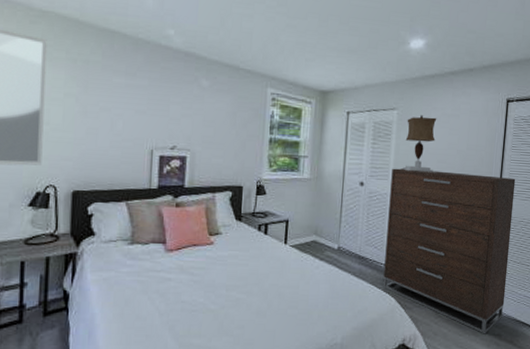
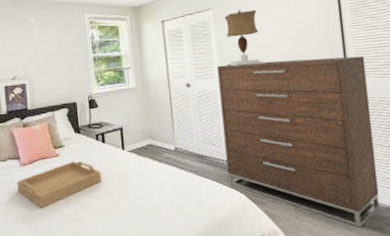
serving tray: none [157,251,258,302] -> present [17,161,102,208]

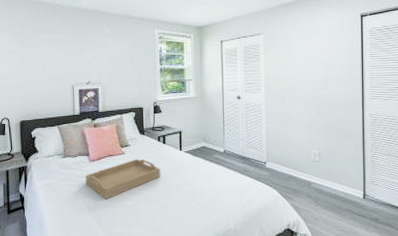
dresser: present [217,56,379,228] -> none [263,81,378,219]
table lamp: present [224,9,266,67] -> none [271,36,302,84]

